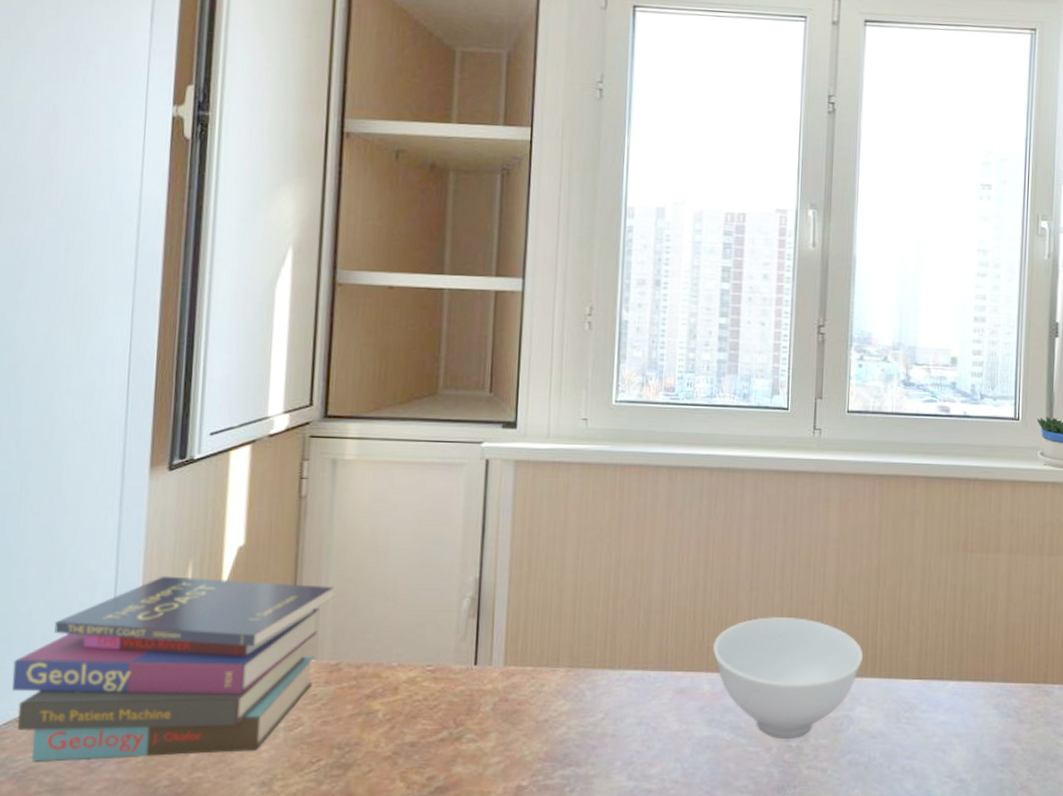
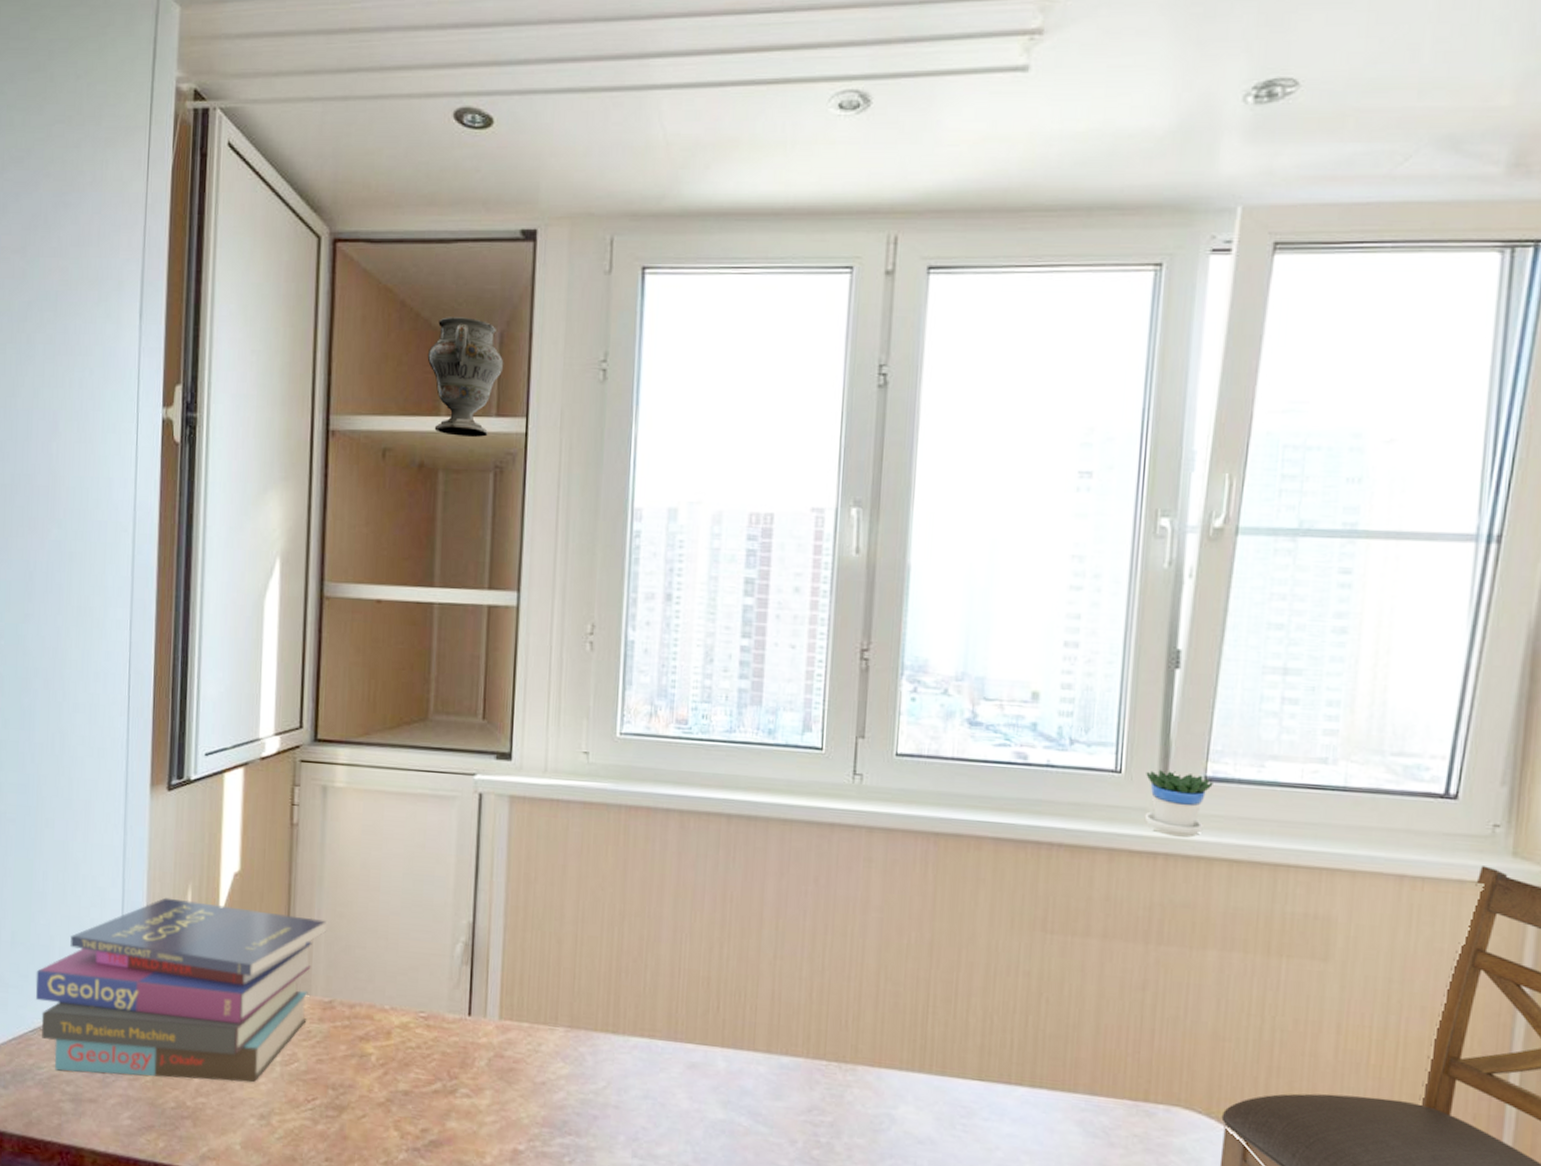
decorative vase: none [439,37,511,144] -> present [427,317,504,438]
bowl: present [712,616,864,740] -> none [728,990,911,1135]

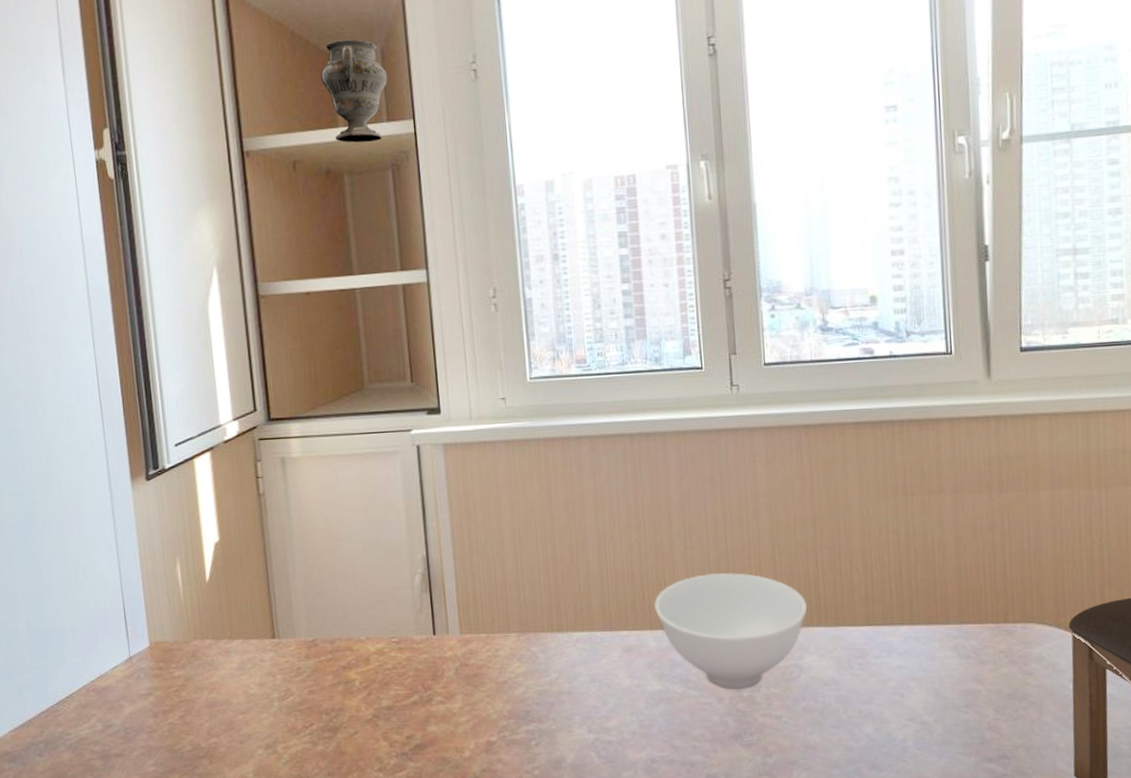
books: present [35,897,328,1082] -> none [53,571,302,734]
bowl: none [728,990,911,1135] -> present [653,572,808,690]
flowerpot: present [1144,770,1213,838] -> none [972,347,1028,401]

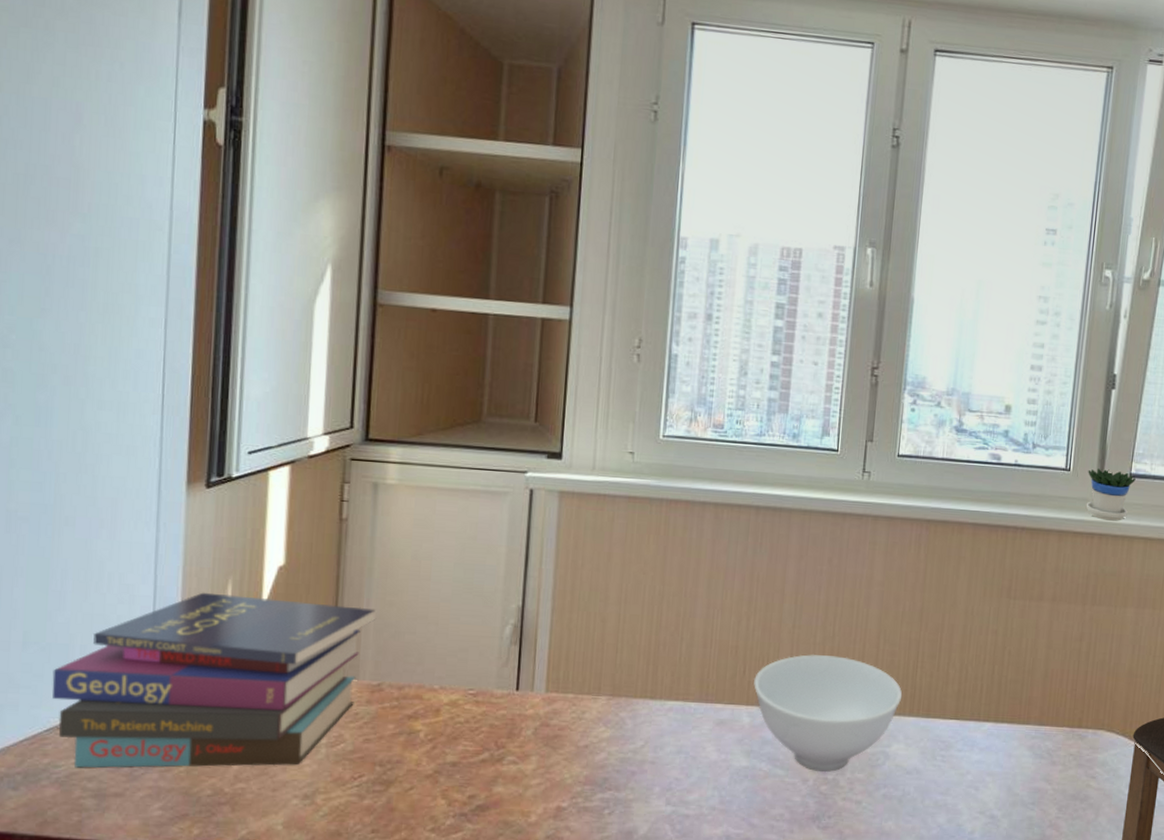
books: none [53,571,302,734] -> present [51,592,377,768]
decorative vase: present [320,39,388,143] -> none [486,48,562,164]
flowerpot: none [972,347,1028,401] -> present [1085,469,1136,521]

